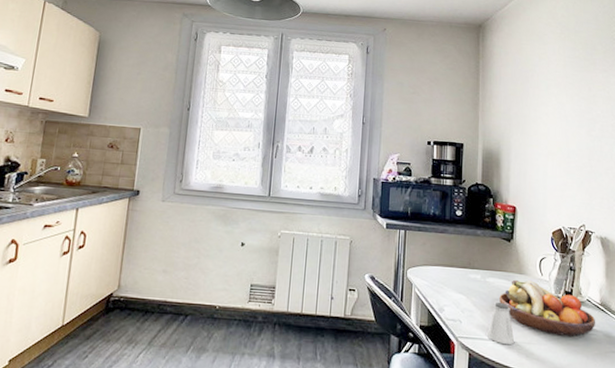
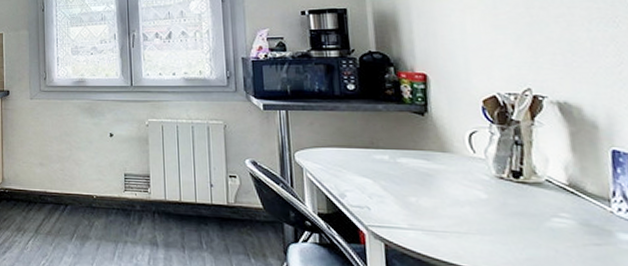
saltshaker: present [488,301,515,344] -> none [406,185,446,234]
fruit bowl: present [499,279,595,337] -> none [417,158,563,225]

